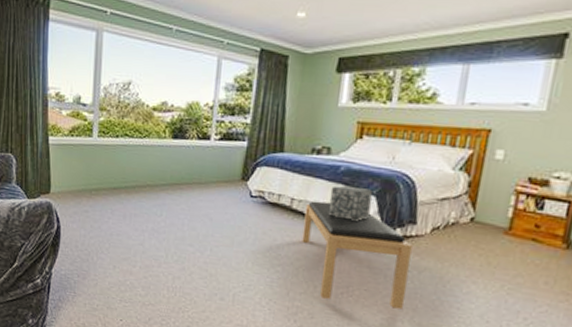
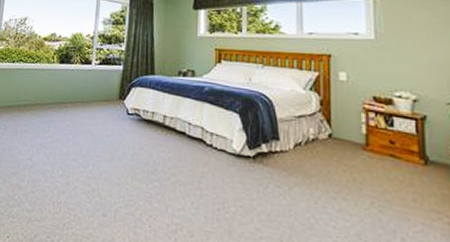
bench: present [302,200,412,309] -> none [176,118,279,228]
decorative box: present [328,185,372,221] -> none [197,104,235,137]

